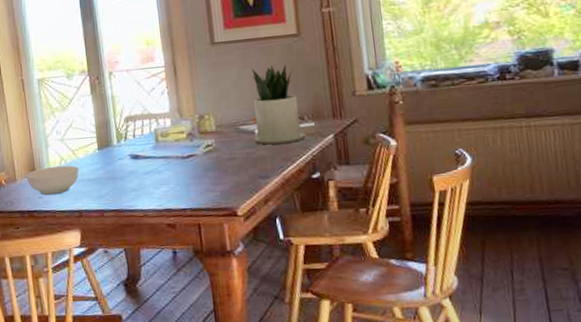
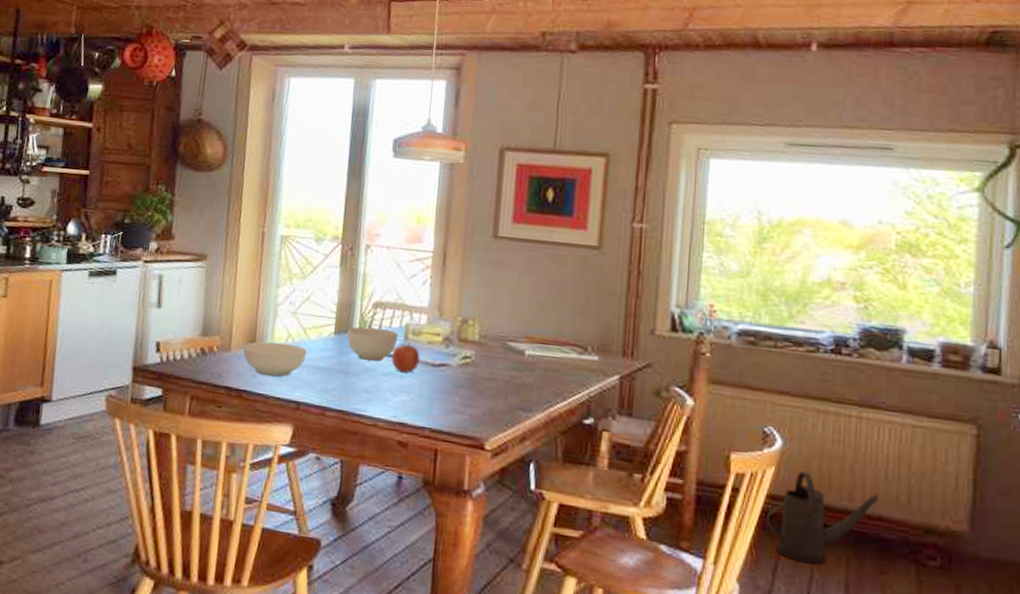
bowl: none [108,137,151,166] -> present [347,326,399,361]
fruit: none [148,144,172,169] -> present [391,342,420,373]
planter: present [252,64,306,145] -> none [521,277,586,376]
watering can: none [469,178,554,250] -> present [767,471,879,565]

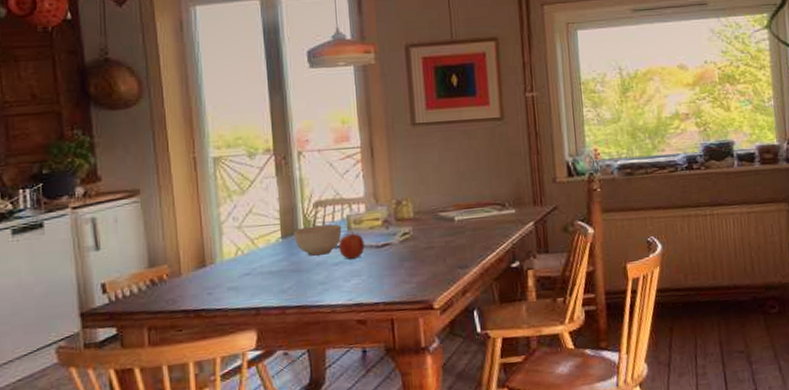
bowl: present [243,341,308,377] -> none [194,256,259,291]
watering can: present [767,471,879,565] -> none [659,265,733,335]

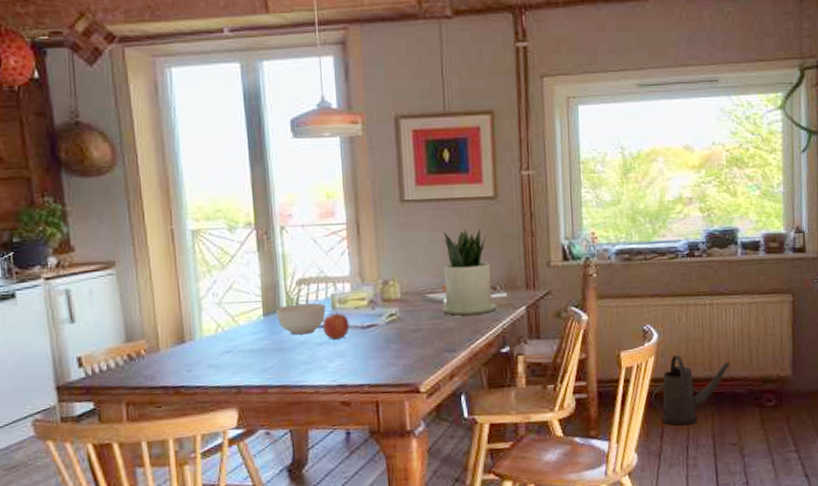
planter: none [453,149,507,233] -> present [441,229,498,316]
watering can: none [659,265,733,335] -> present [652,355,730,426]

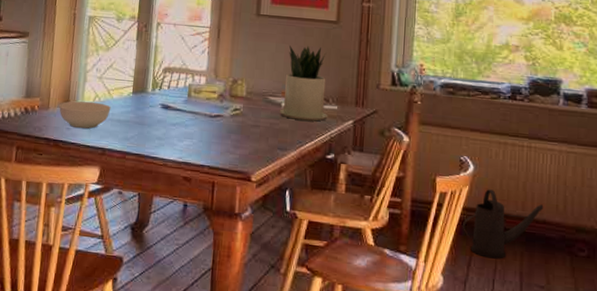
bowl: none [172,333,239,368] -> present [59,101,111,129]
bowl: present [276,303,326,335] -> none [142,87,183,115]
fruit: present [322,311,350,339] -> none [178,99,201,123]

